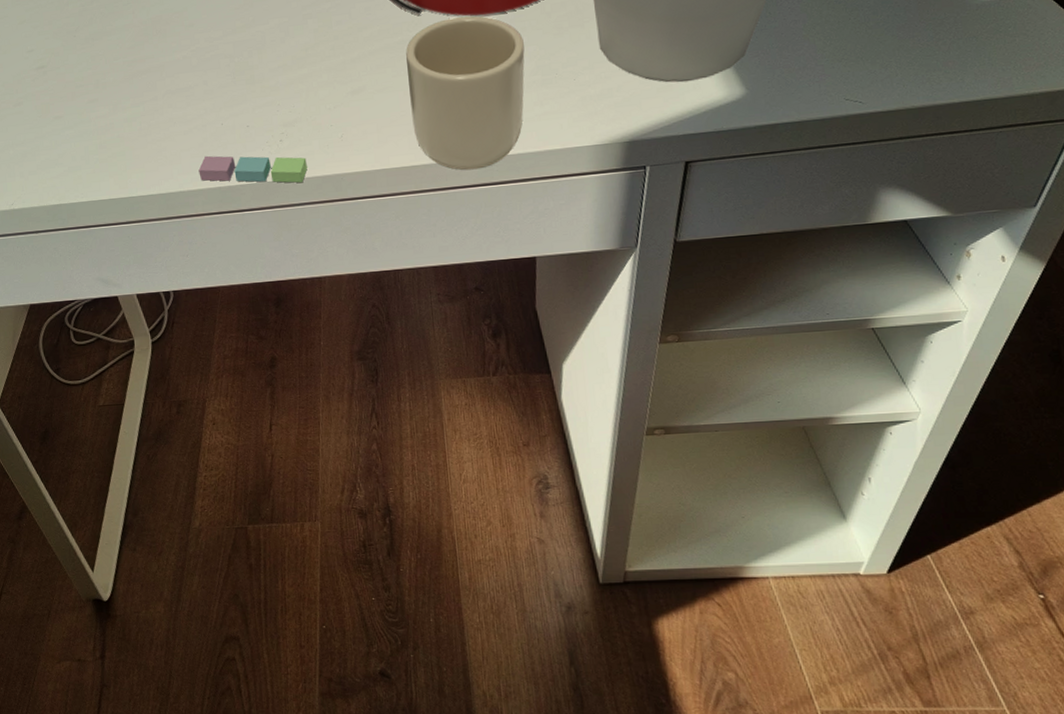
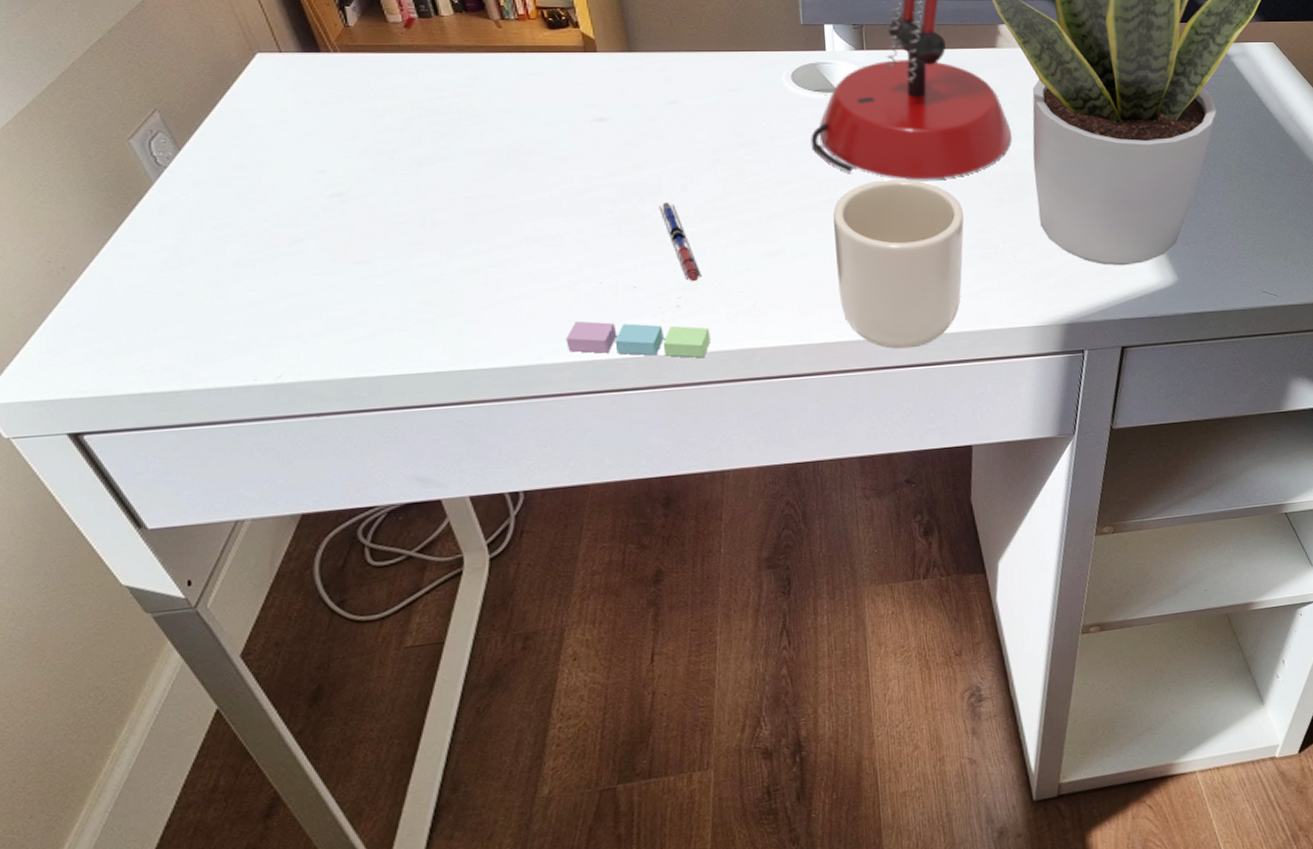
pen: none [264,53,299,120] -> present [659,201,702,282]

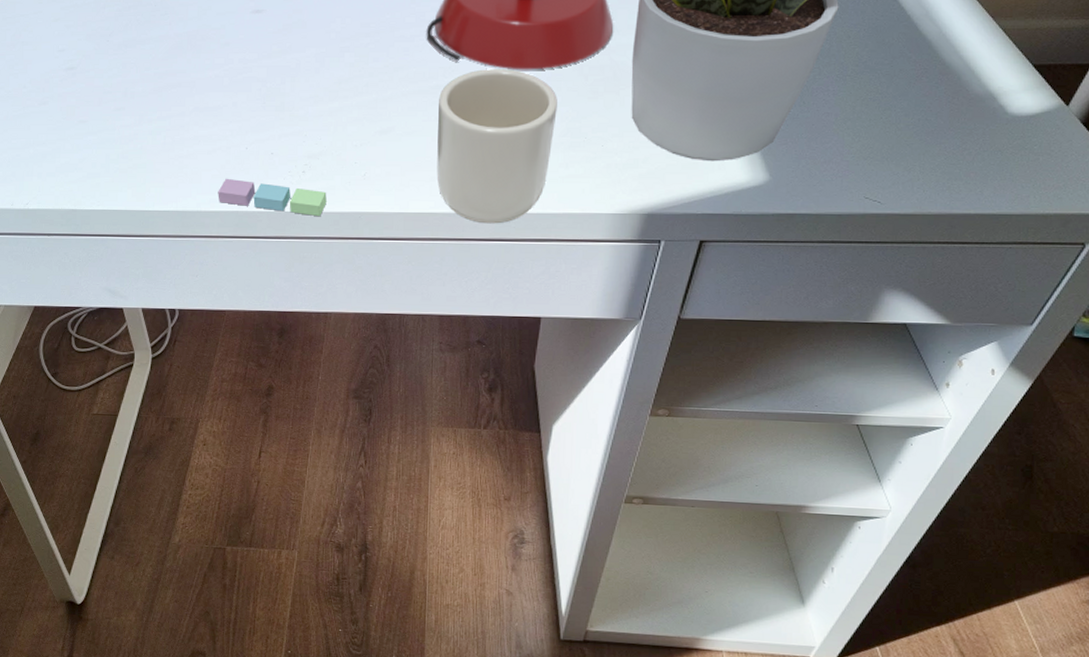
pen: present [659,201,702,282] -> none [296,82,325,152]

